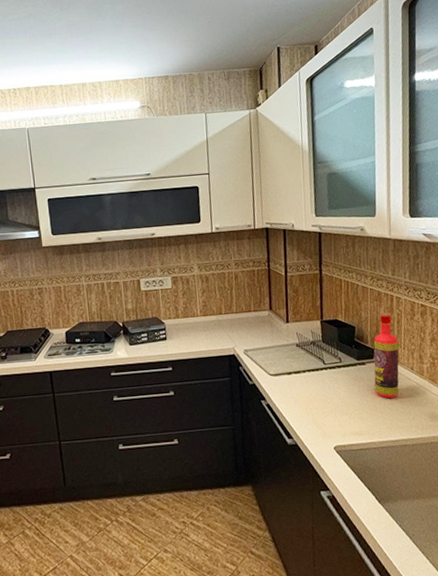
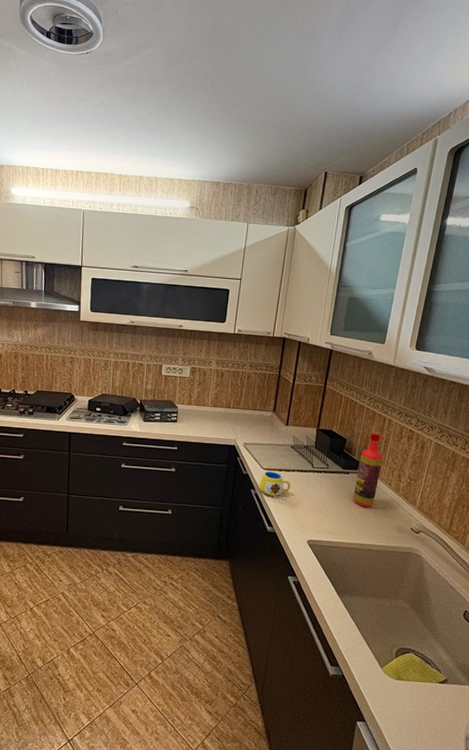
mug: none [269,376,305,406] -> present [259,471,291,500]

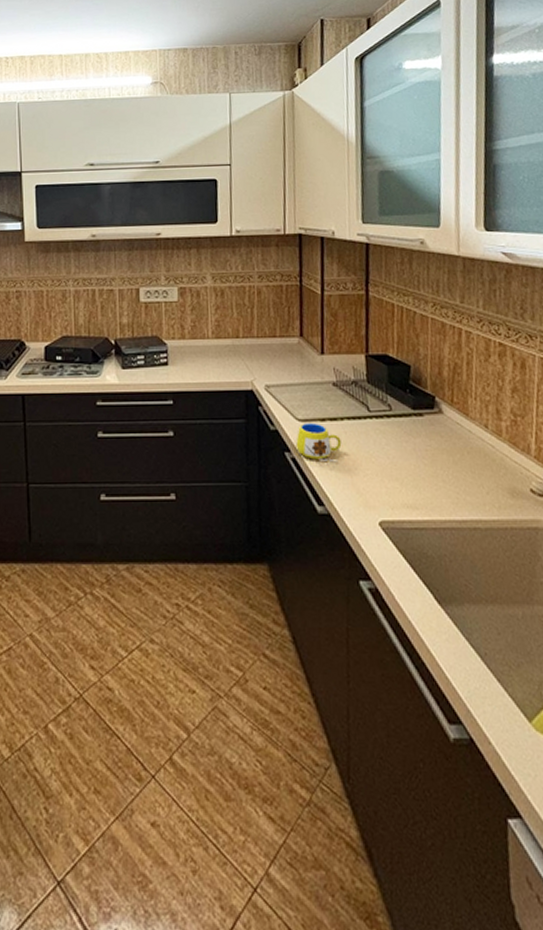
bottle: present [353,431,383,508] -> none [434,350,469,464]

